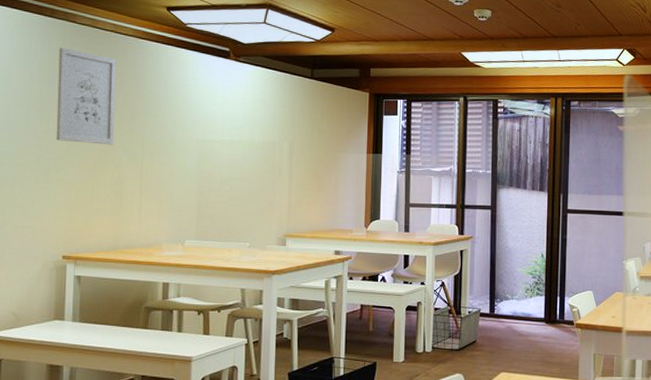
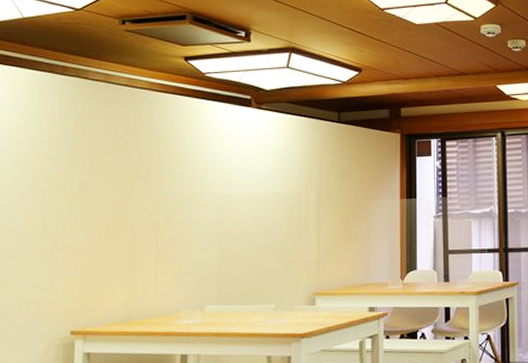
wall art: present [56,47,116,145] -> none [65,105,131,207]

